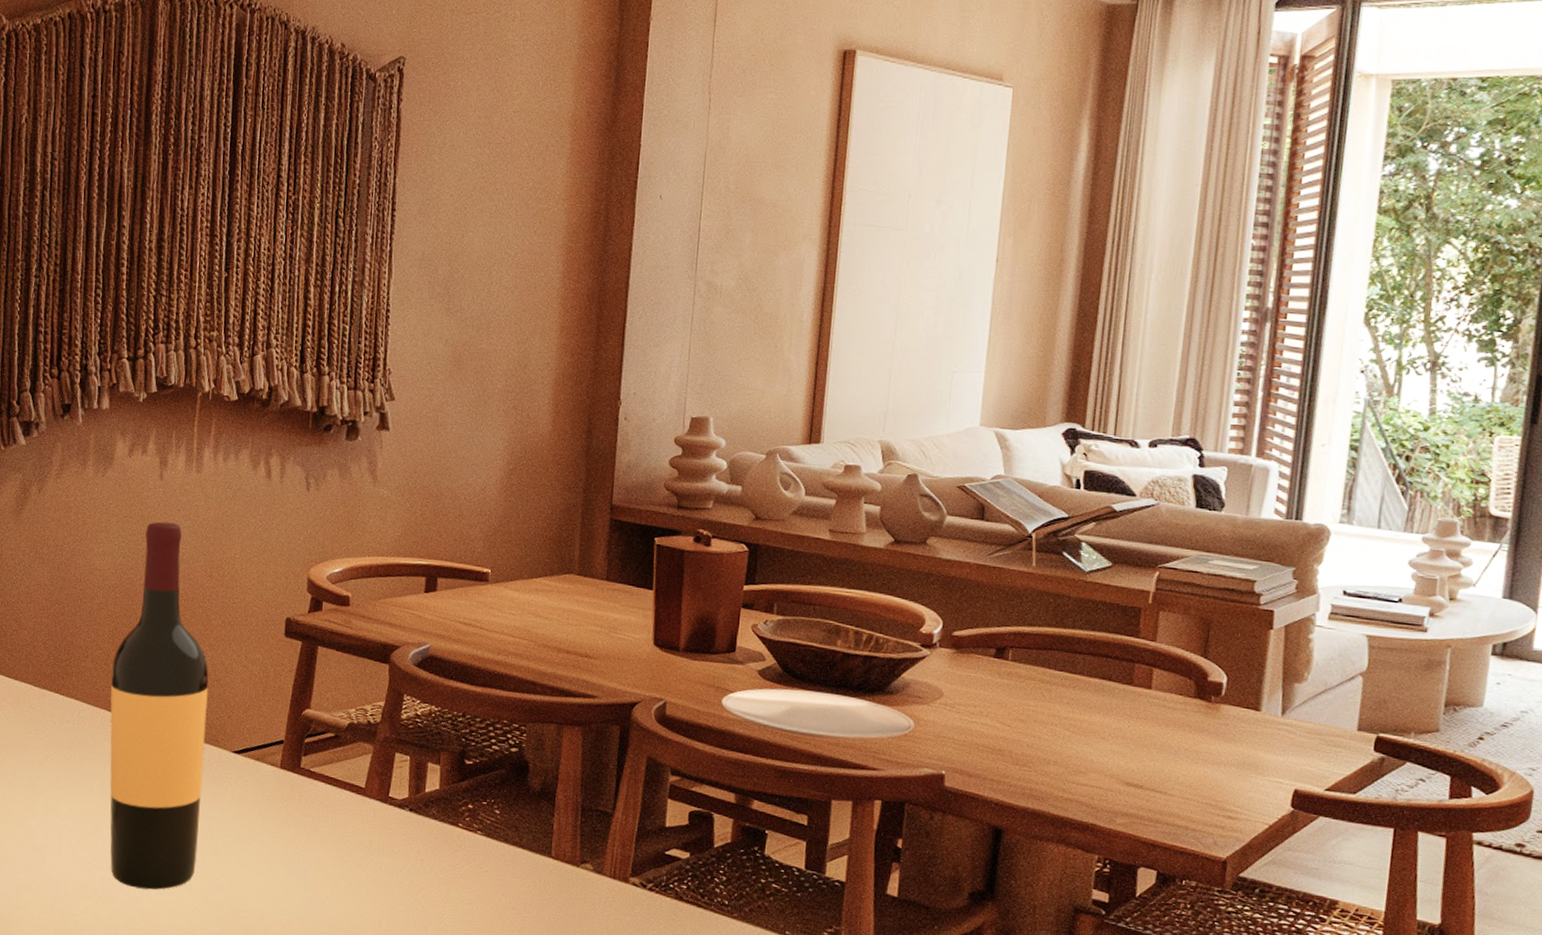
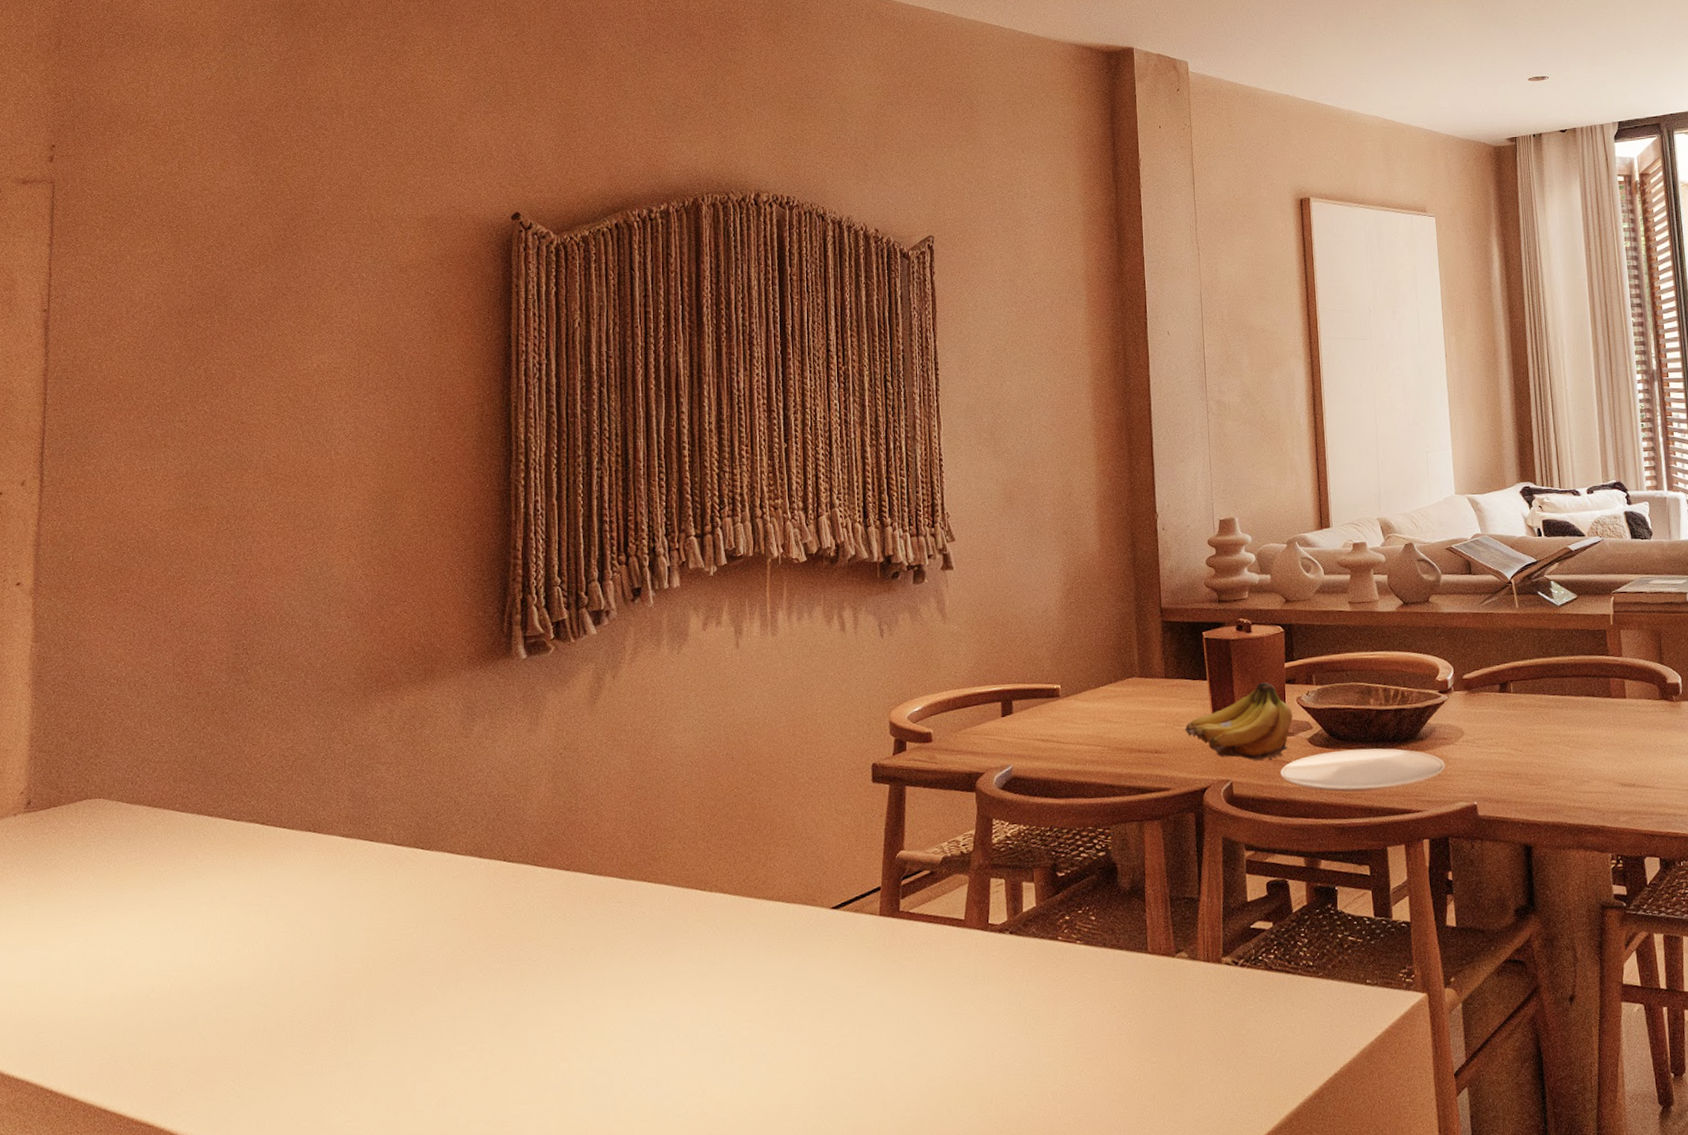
wine bottle: present [110,521,209,890] -> none [700,688,803,1073]
fruit: none [620,601,745,685] -> present [1184,682,1293,761]

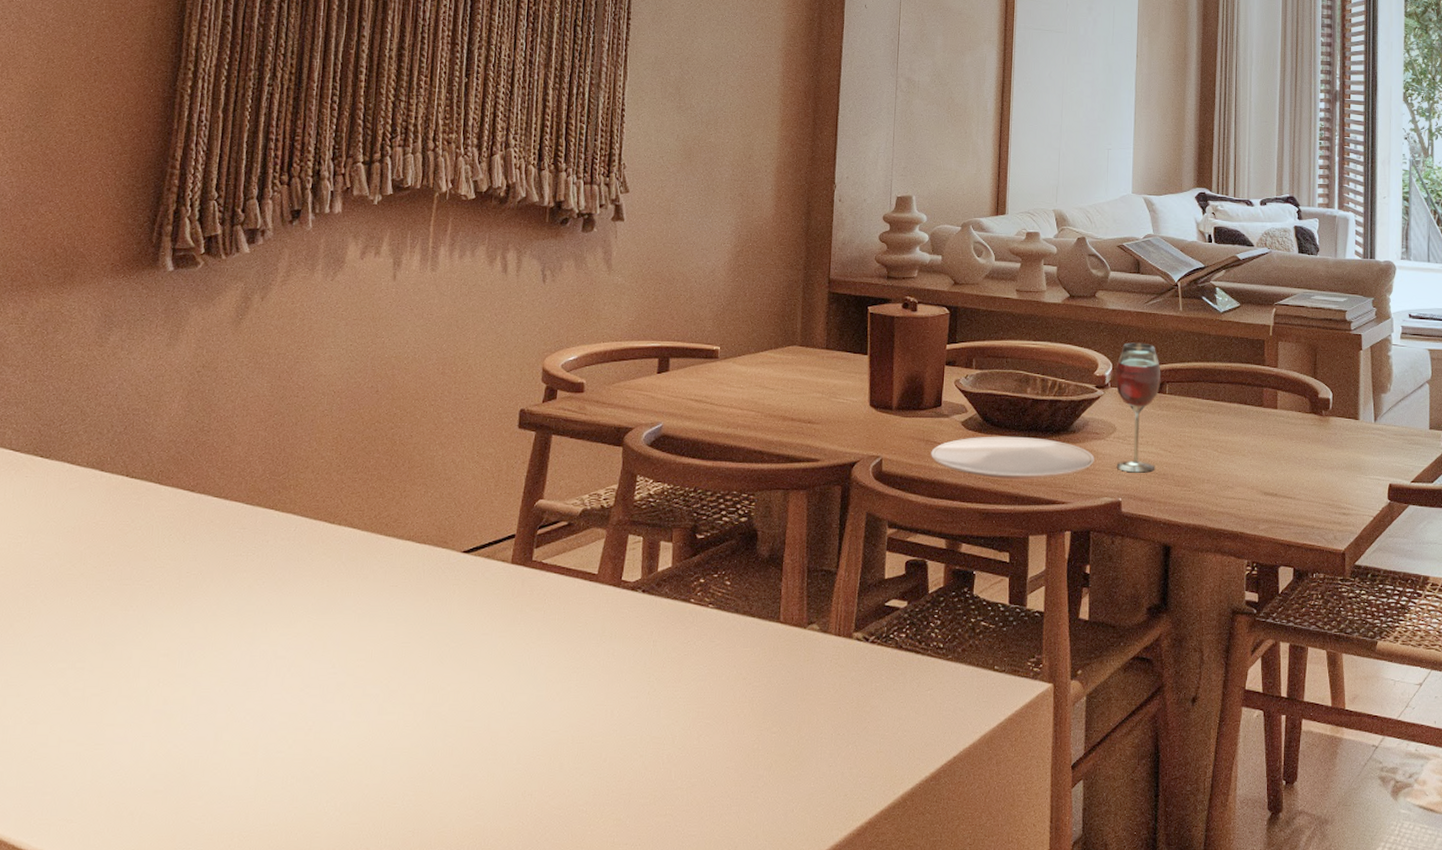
fruit: present [1184,682,1293,761] -> none [840,361,949,440]
wineglass: none [1457,643,1508,775] -> present [1115,342,1161,473]

